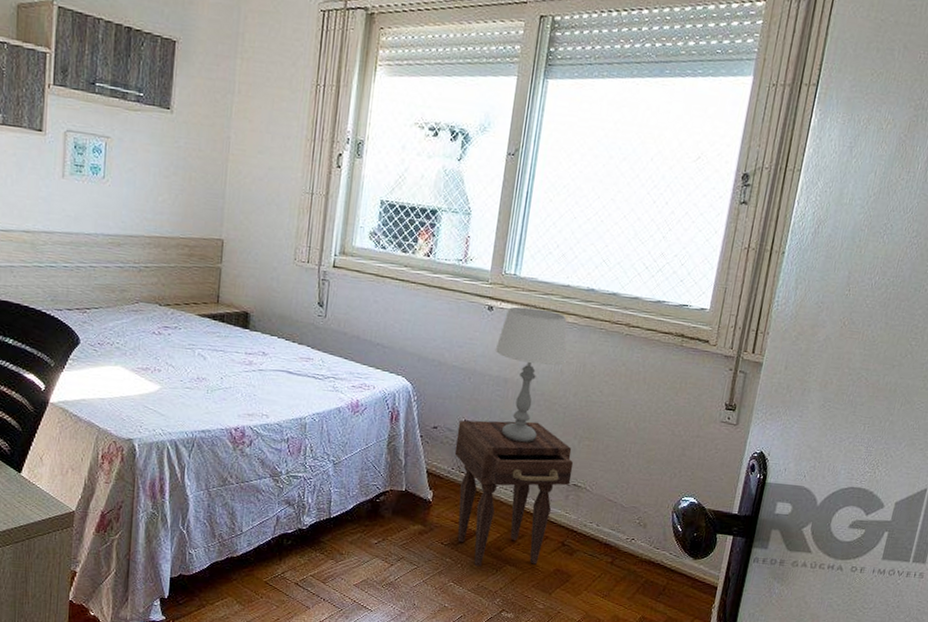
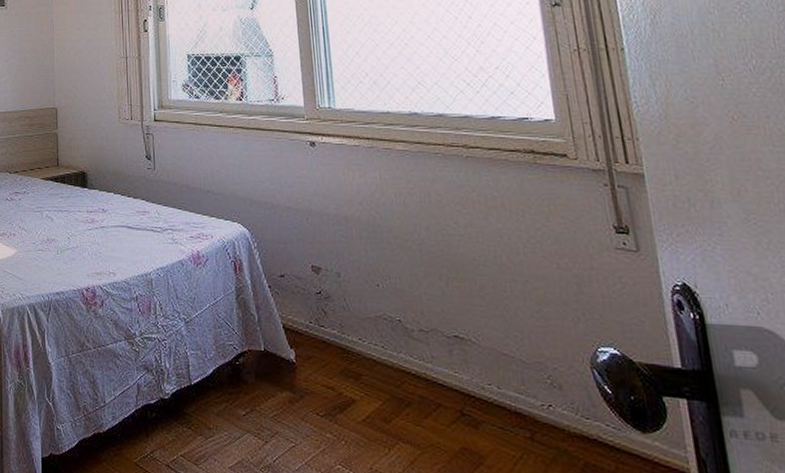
nightstand: present [454,420,574,567] -> none [306,262,450,445]
table lamp: present [495,306,568,443] -> none [326,139,408,288]

